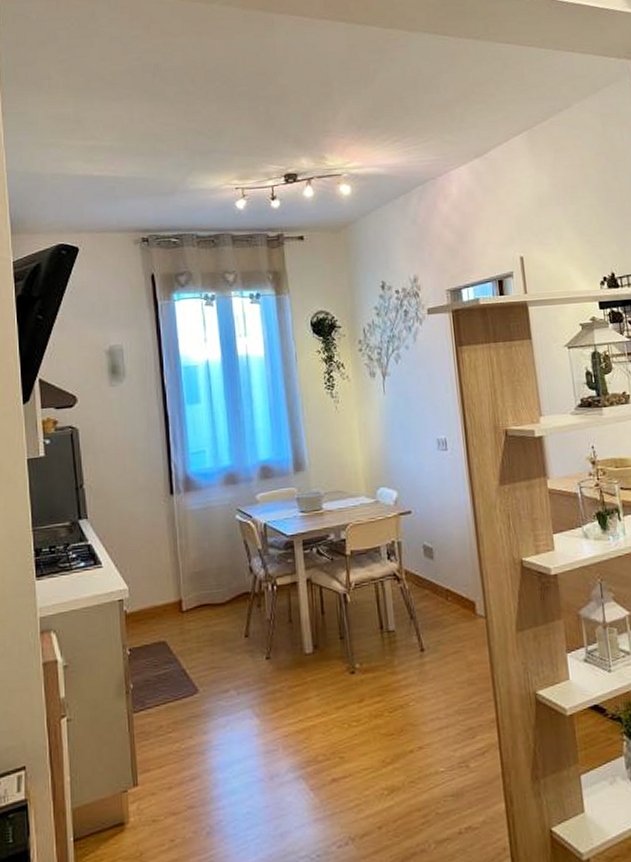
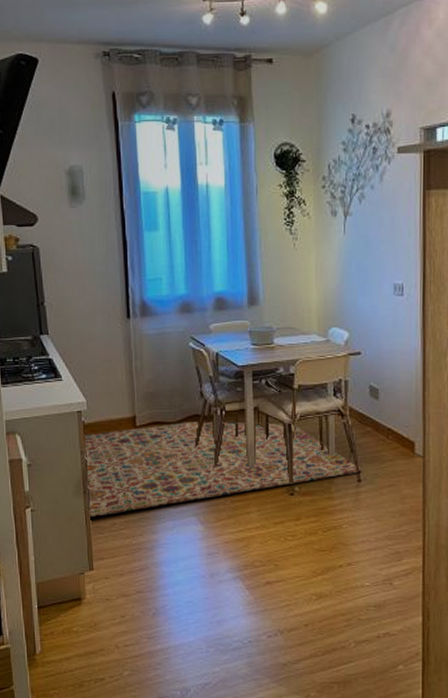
rug: none [126,593,424,723] -> present [84,422,362,518]

